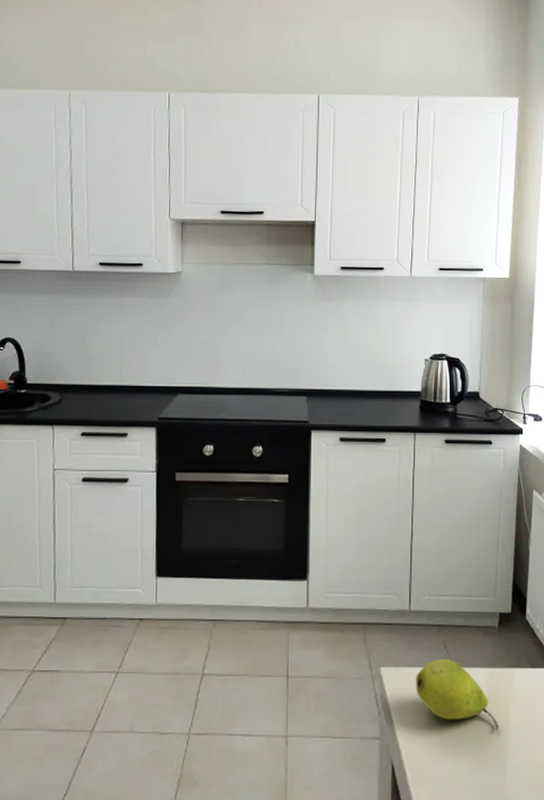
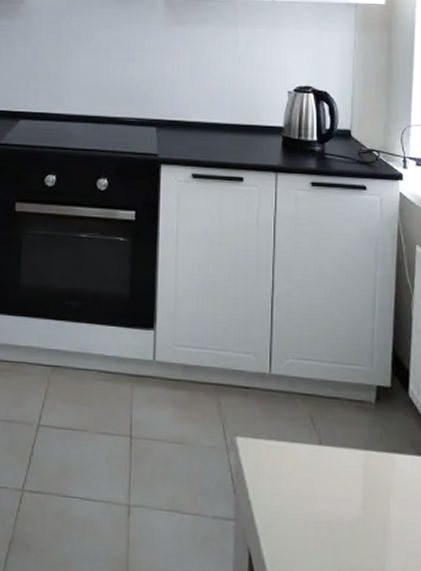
fruit: present [415,658,499,731] -> none [276,433,377,527]

